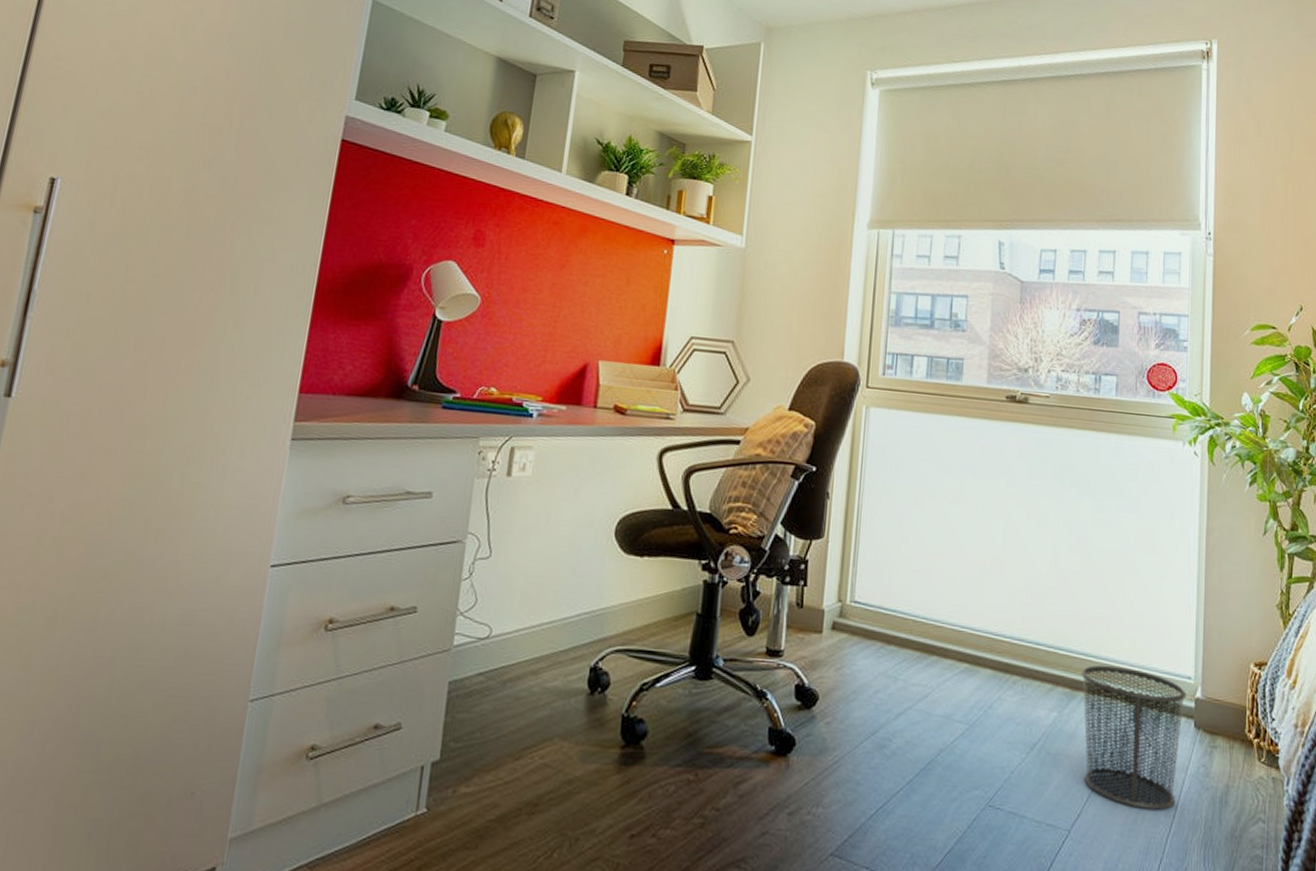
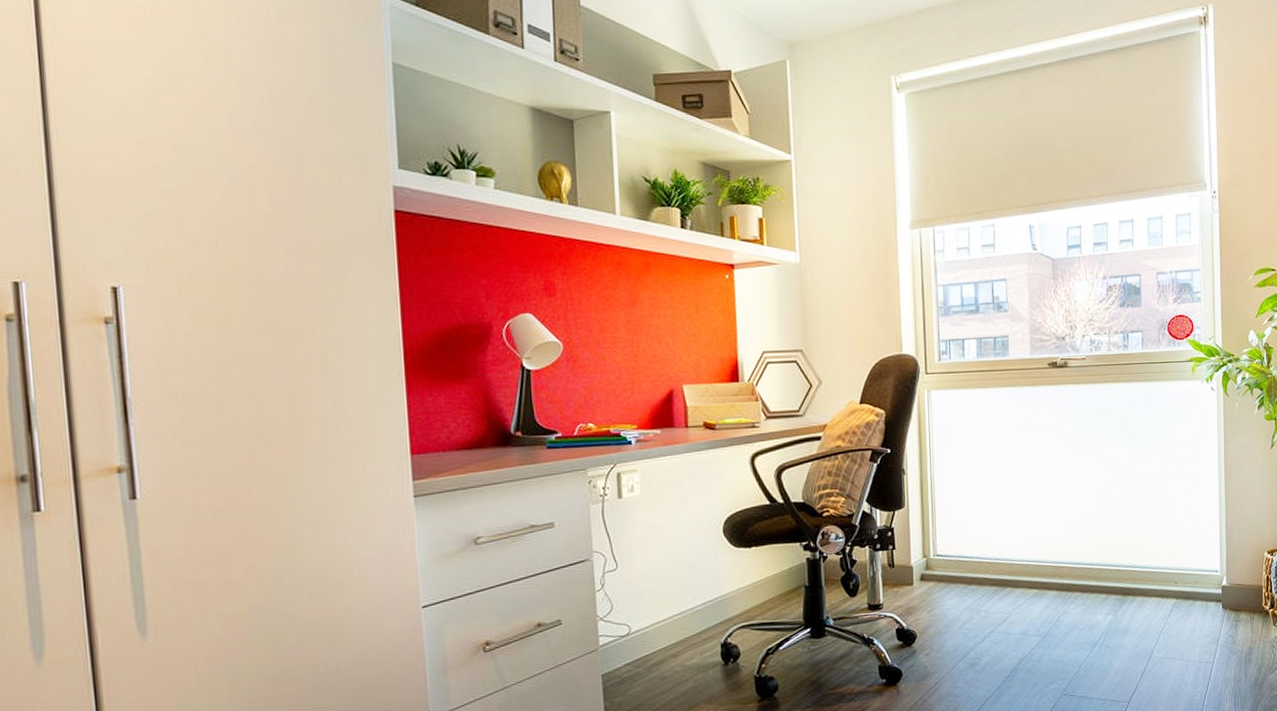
waste bin: present [1081,665,1187,810] -> none [1129,571,1215,677]

